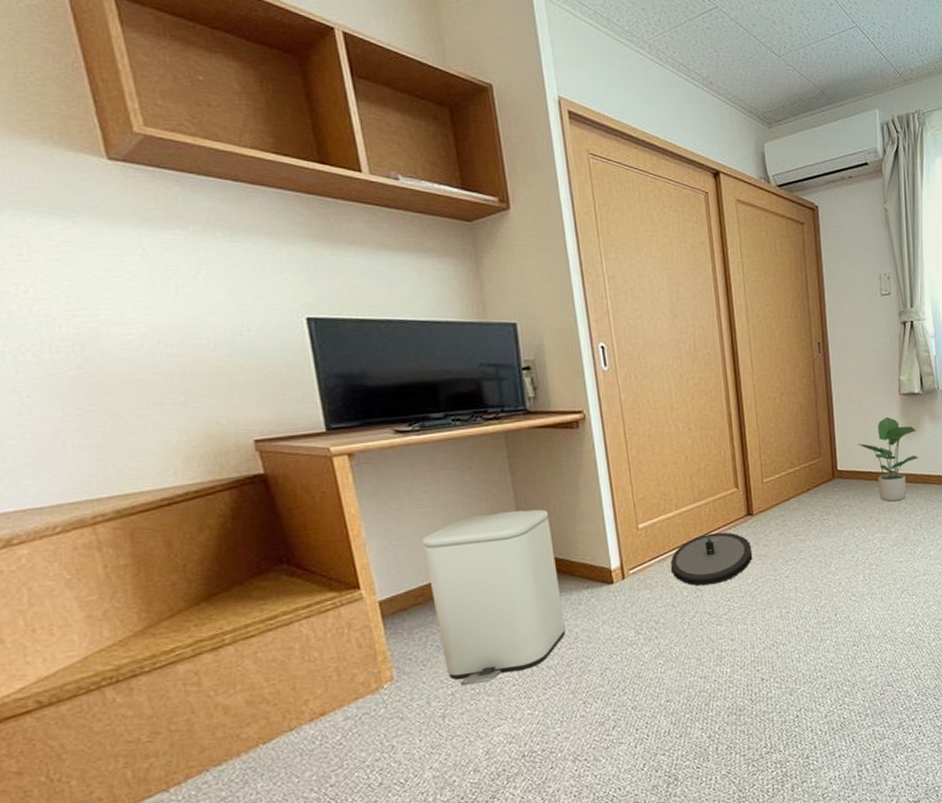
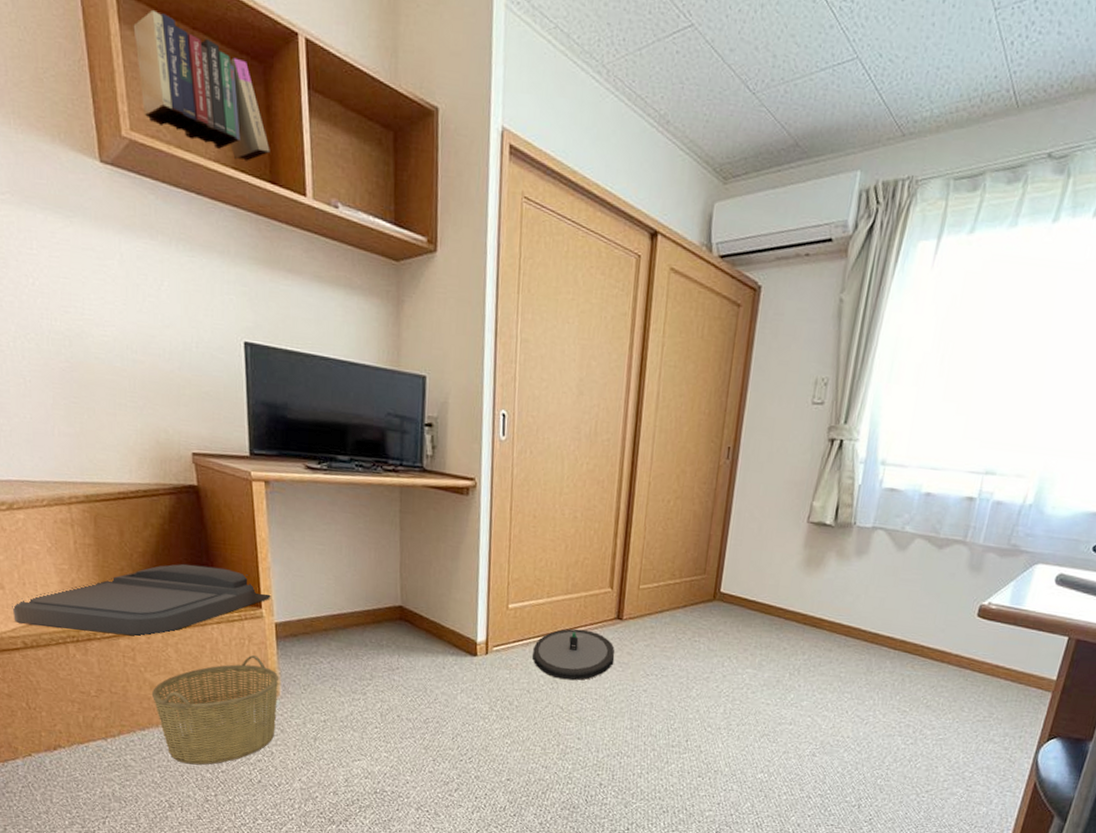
cushion: none [16,555,370,680] -> present [12,564,271,636]
books: none [139,12,316,145] -> present [133,9,270,161]
basket: none [226,642,394,791] -> present [151,655,279,765]
pedal bin: present [422,509,566,687] -> none [317,562,429,719]
potted plant: present [857,416,919,502] -> none [748,544,818,640]

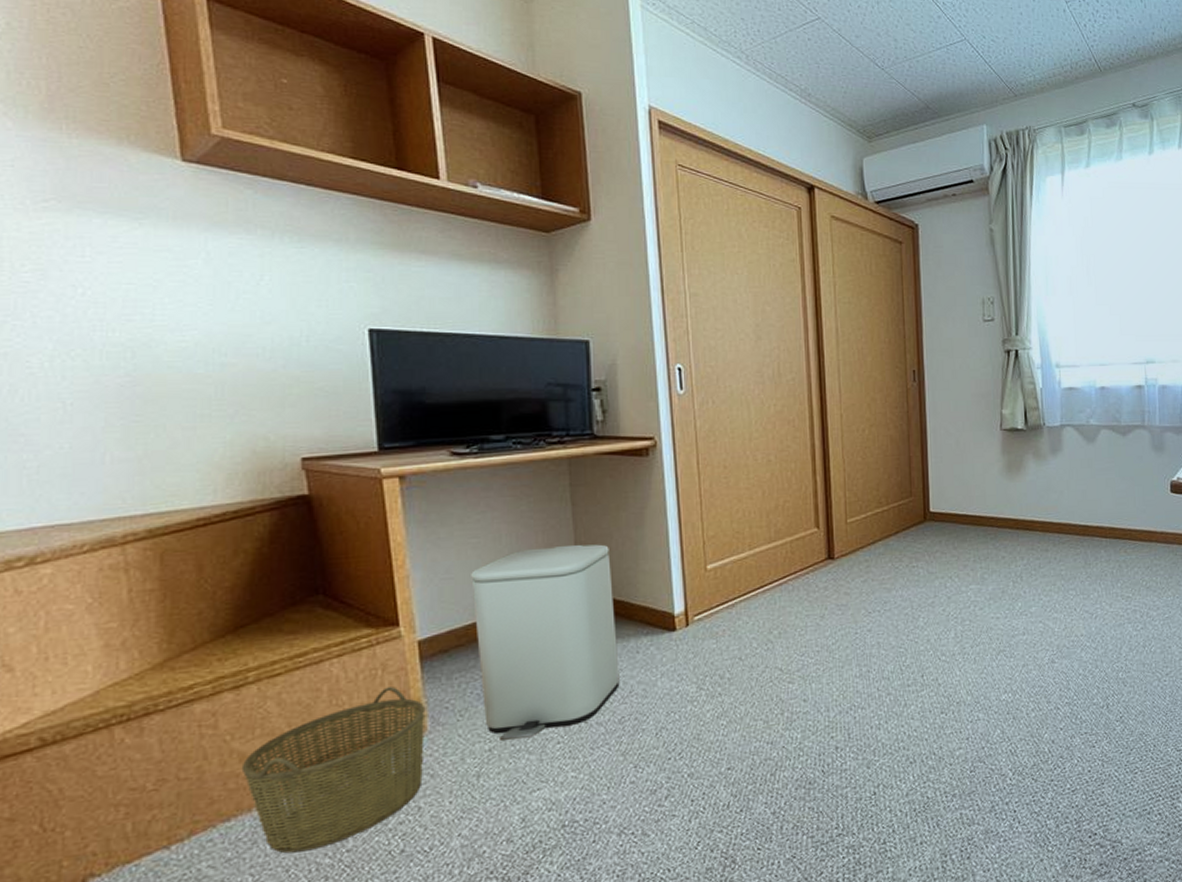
cushion: present [12,564,271,636] -> none [24,586,412,714]
books: present [133,9,270,161] -> none [228,15,396,150]
pedal bin: none [317,562,429,719] -> present [471,544,620,742]
robot vacuum: present [531,628,615,681] -> none [739,577,832,637]

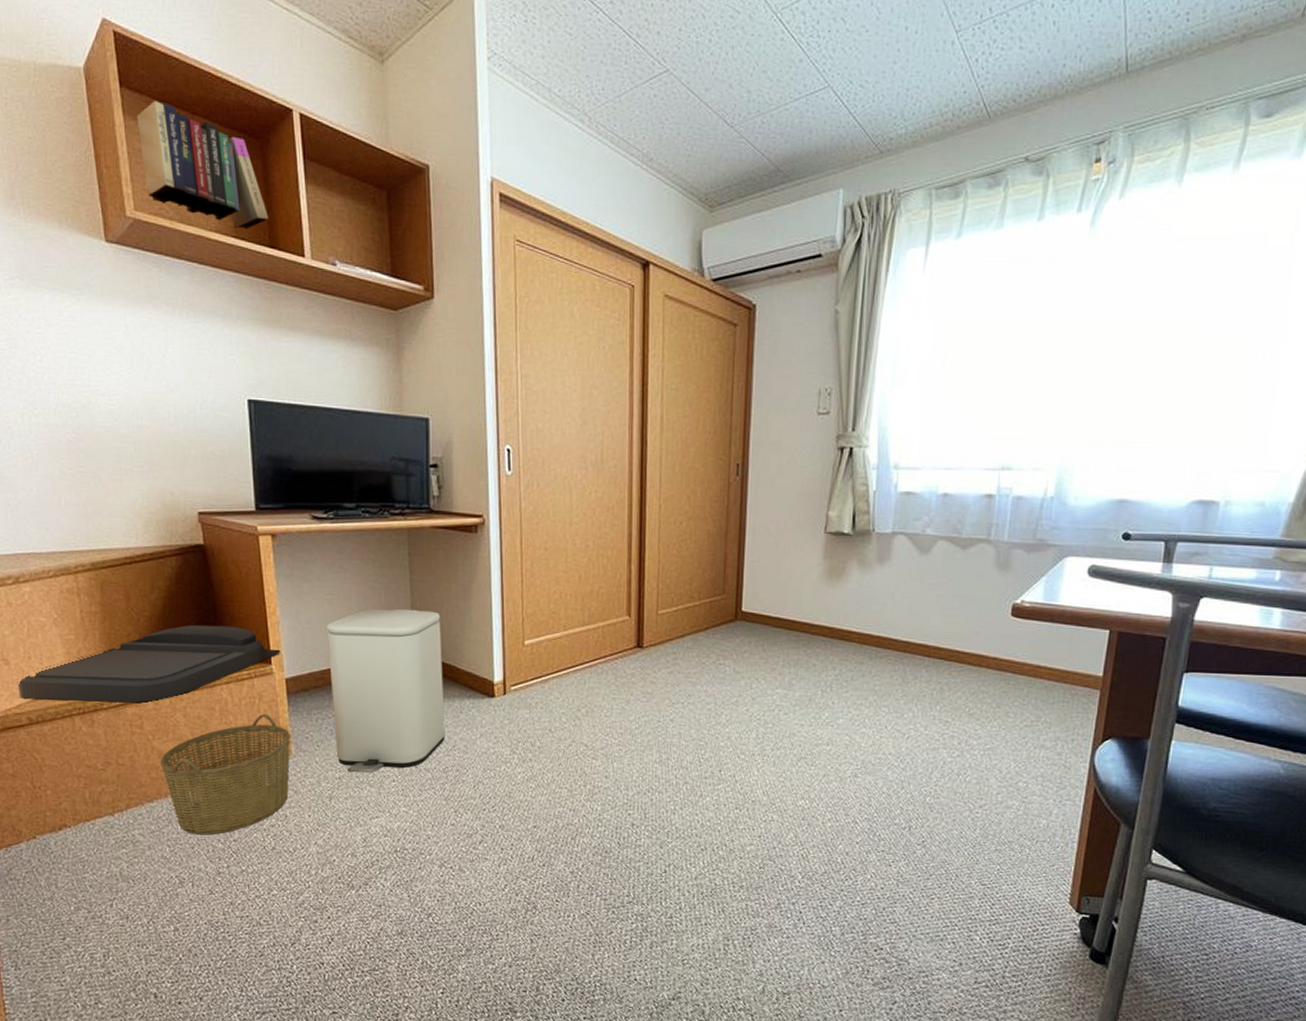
cushion: none [24,586,412,714] -> present [17,624,281,704]
books: none [228,15,396,150] -> present [136,100,269,229]

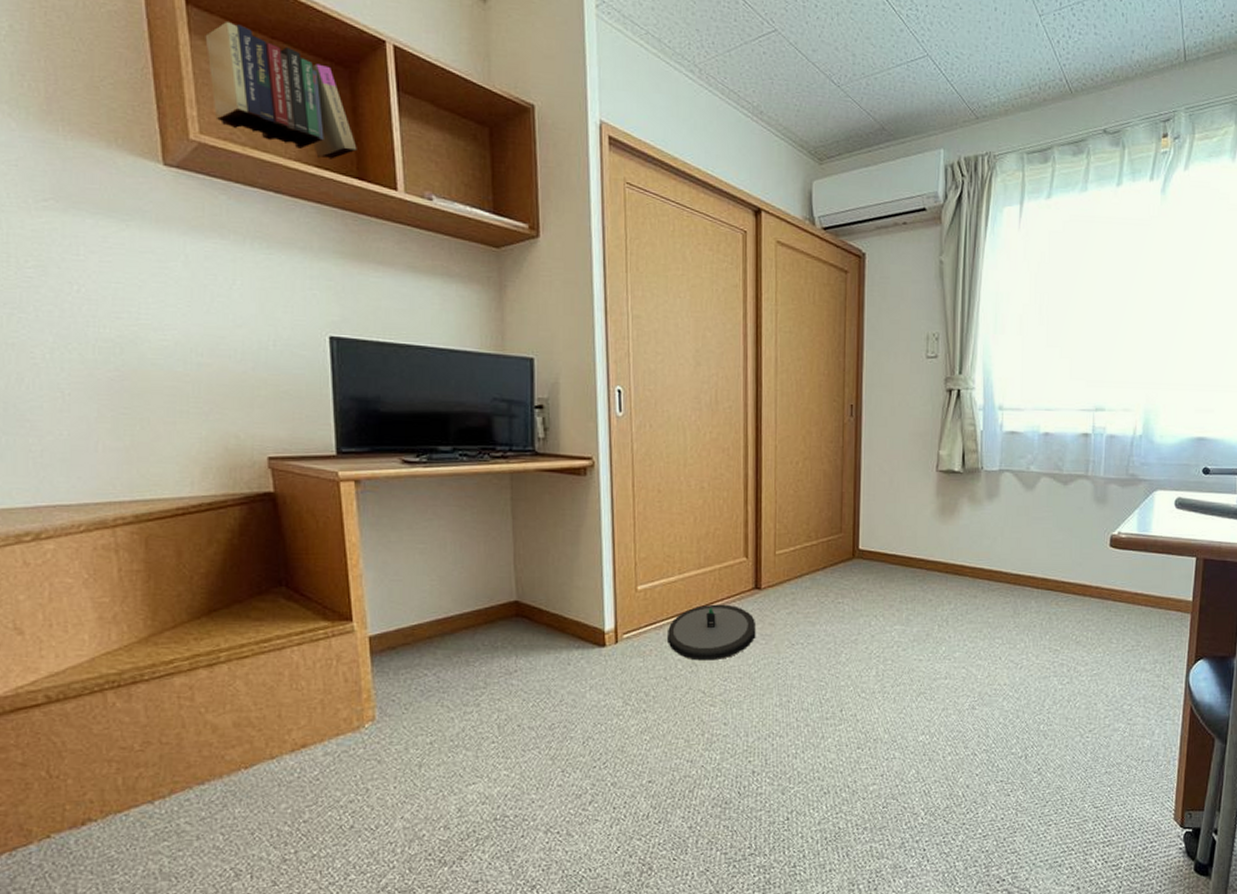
cushion: present [17,624,281,704] -> none [33,580,364,673]
basket: present [160,714,291,835] -> none [214,677,375,818]
pedal bin: present [327,608,445,774] -> none [418,556,551,736]
robot vacuum: none [551,661,638,715] -> present [666,604,757,661]

